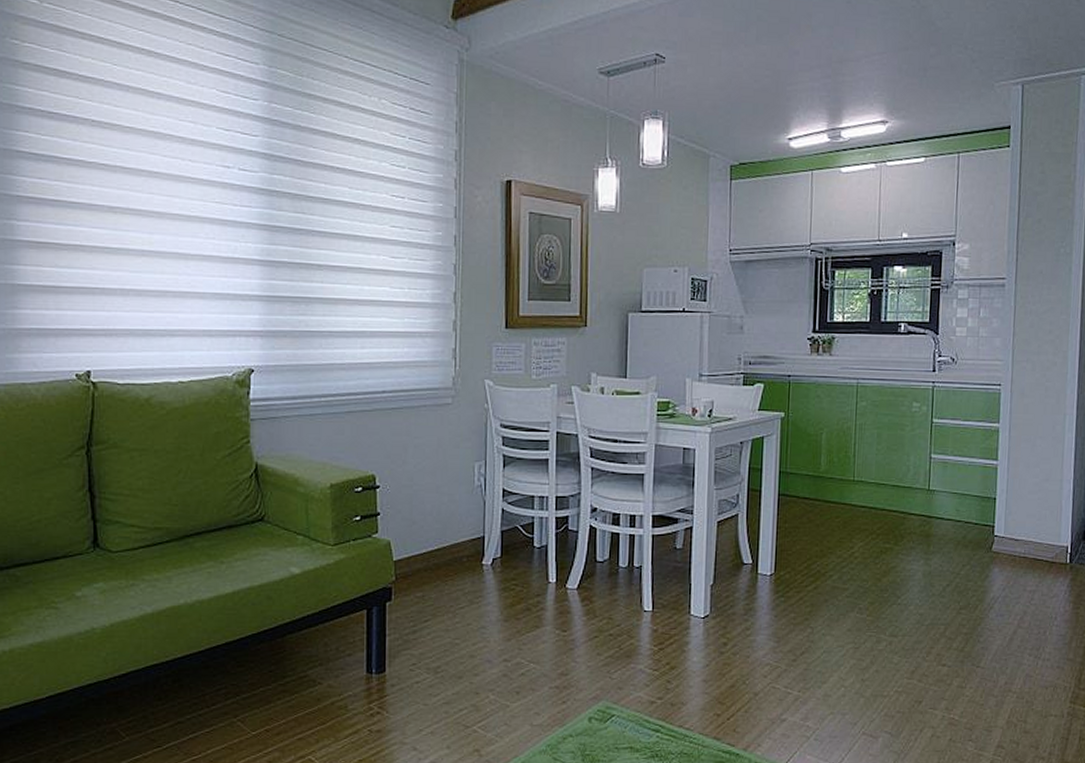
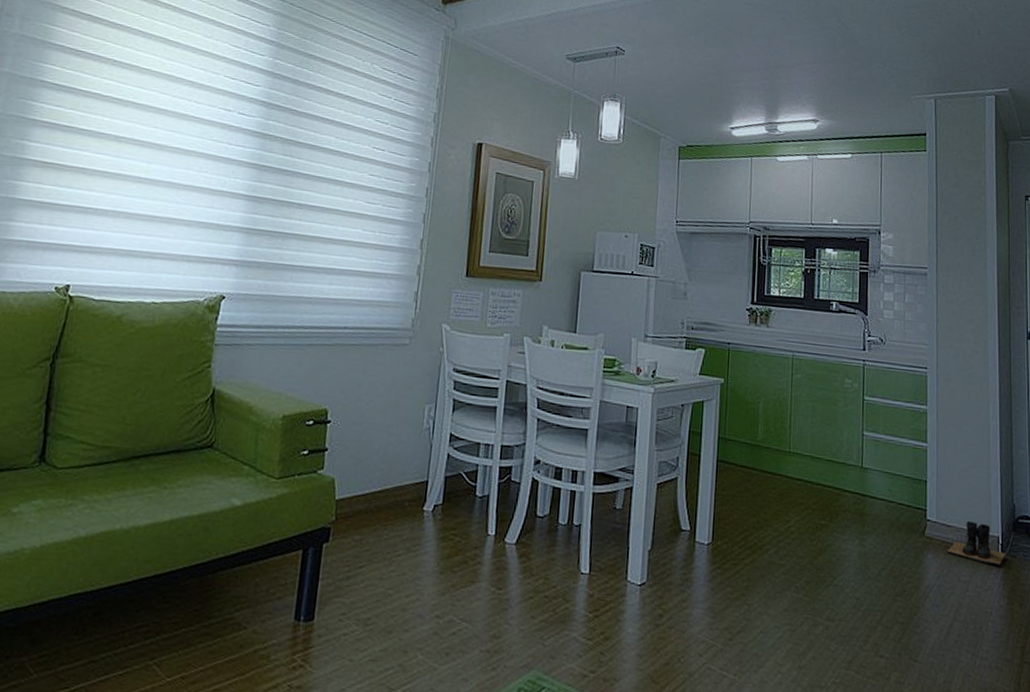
boots: none [1013,534,1075,574] -> present [946,522,1006,566]

